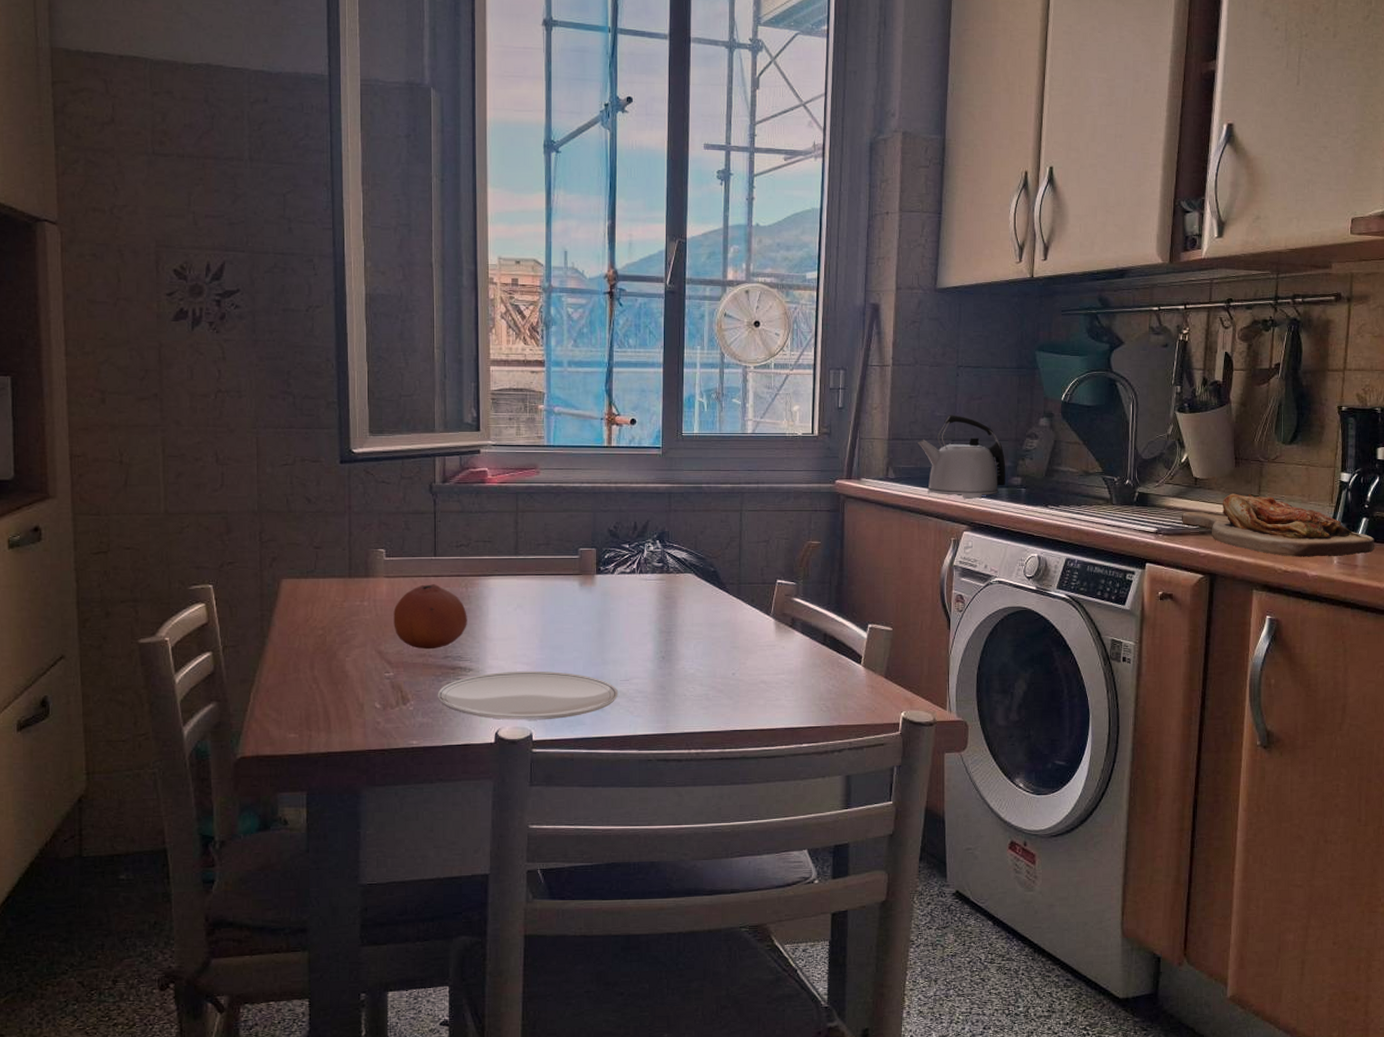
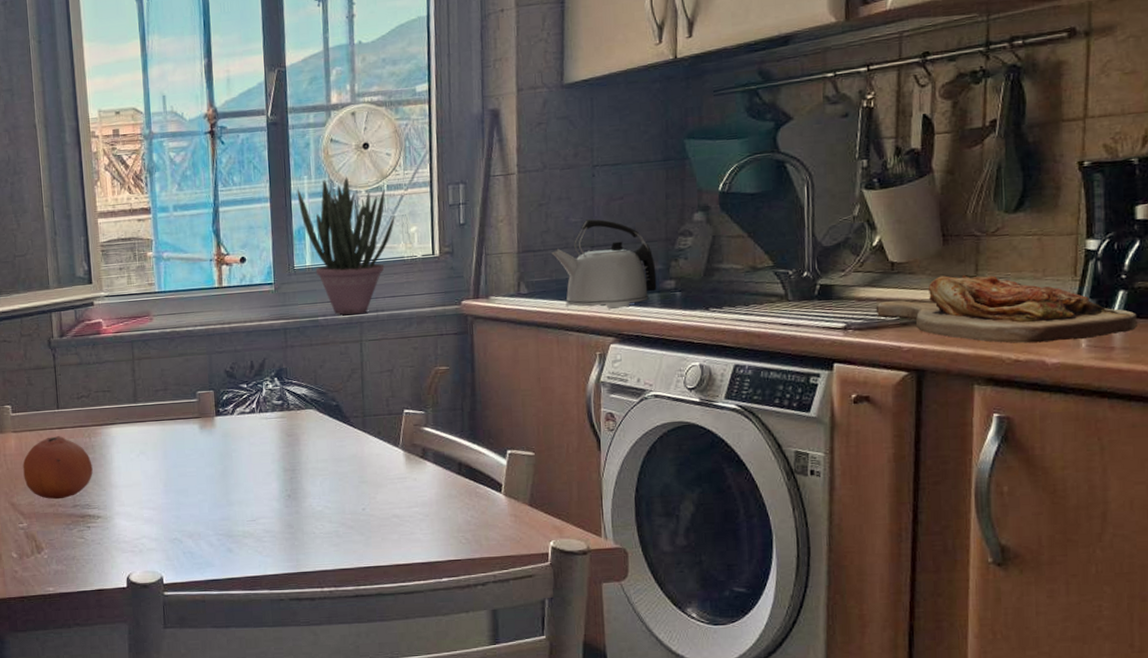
plate: present [437,670,619,721] -> none [69,515,246,565]
potted plant: none [689,351,780,485] -> present [297,177,395,315]

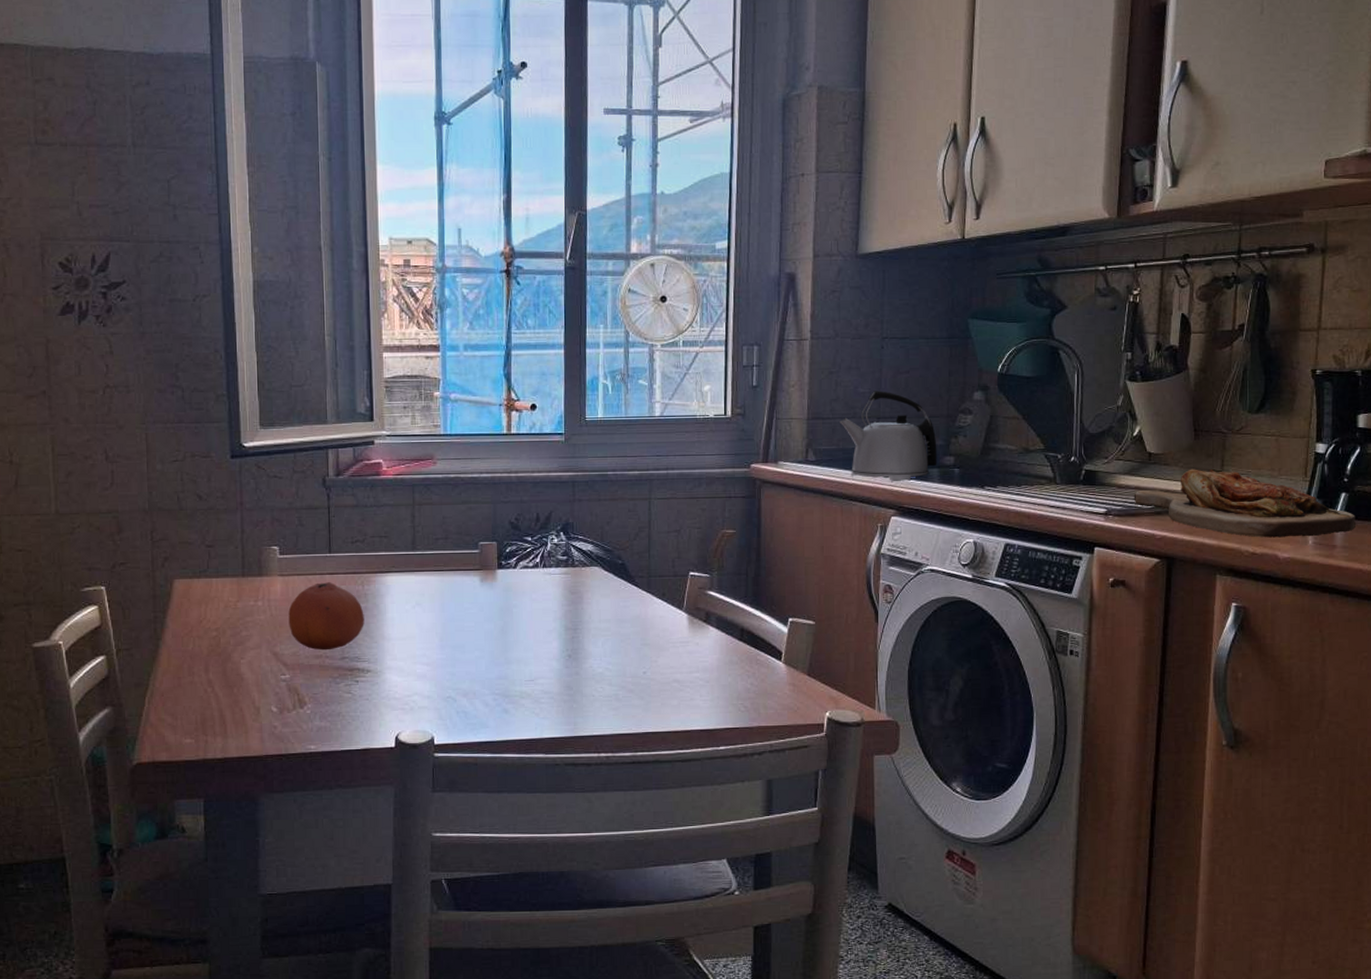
potted plant: present [297,177,395,315] -> none [592,329,689,472]

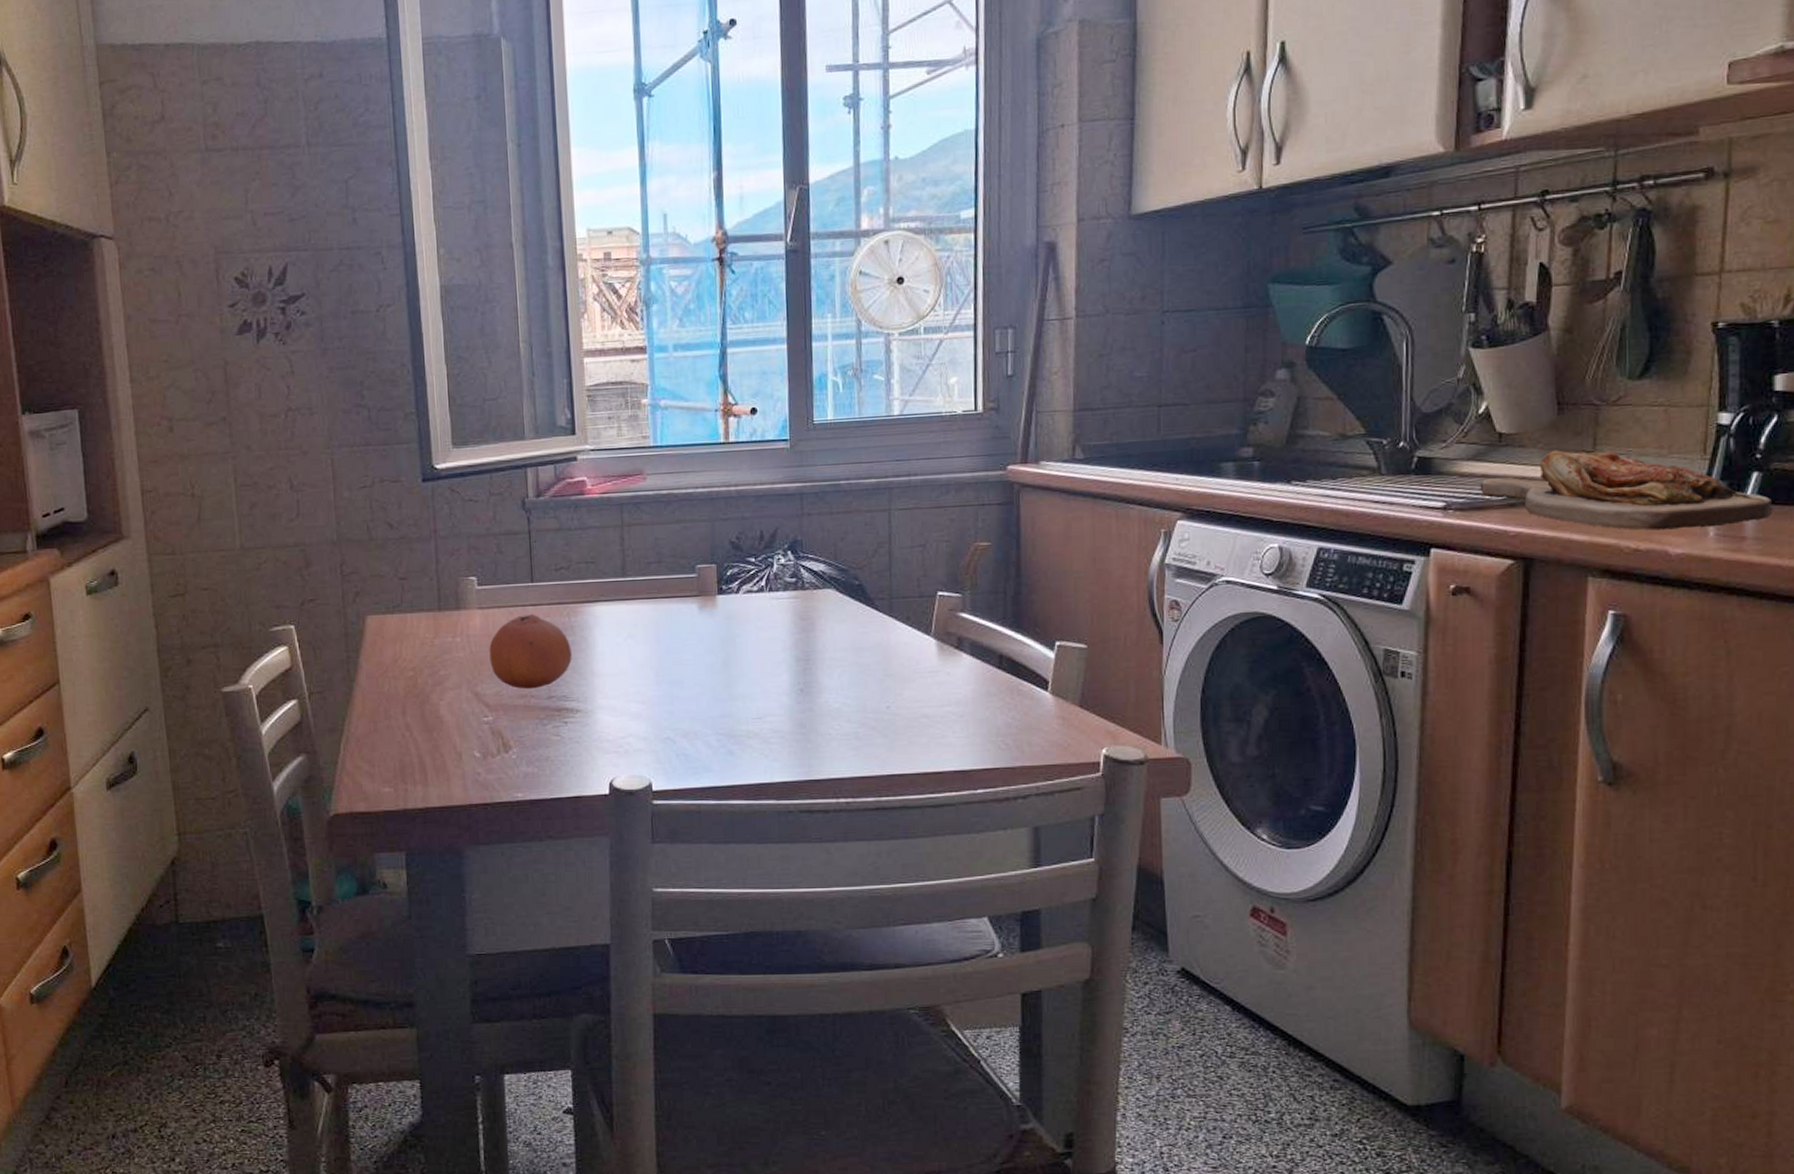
kettle: present [839,391,937,481] -> none [1112,373,1232,479]

